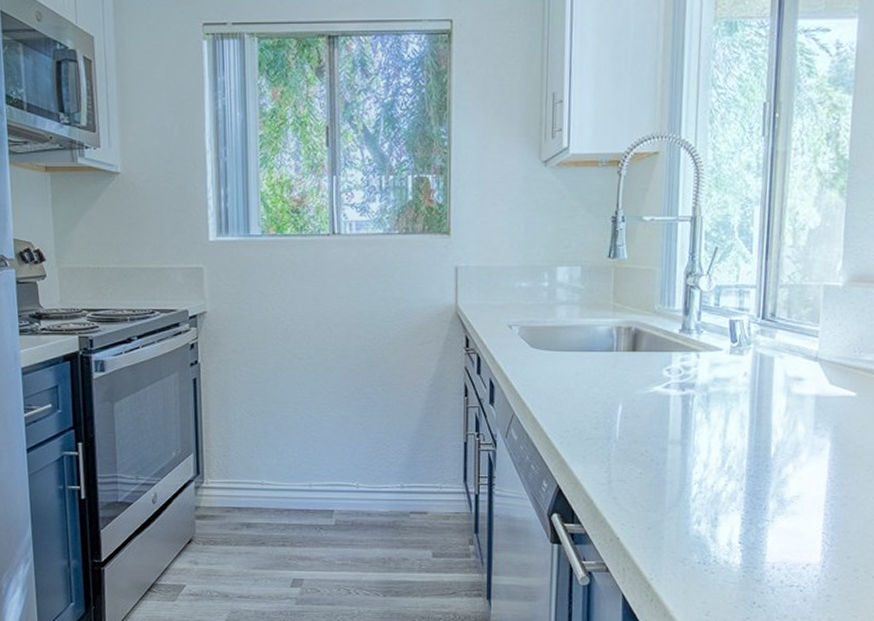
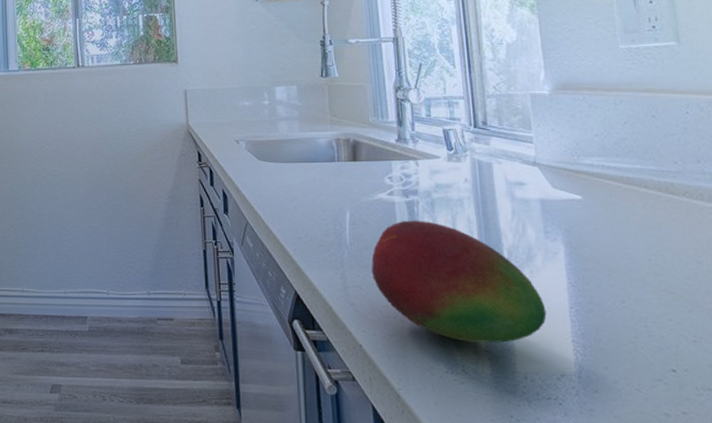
fruit: none [637,414,803,535] -> present [371,220,547,343]

